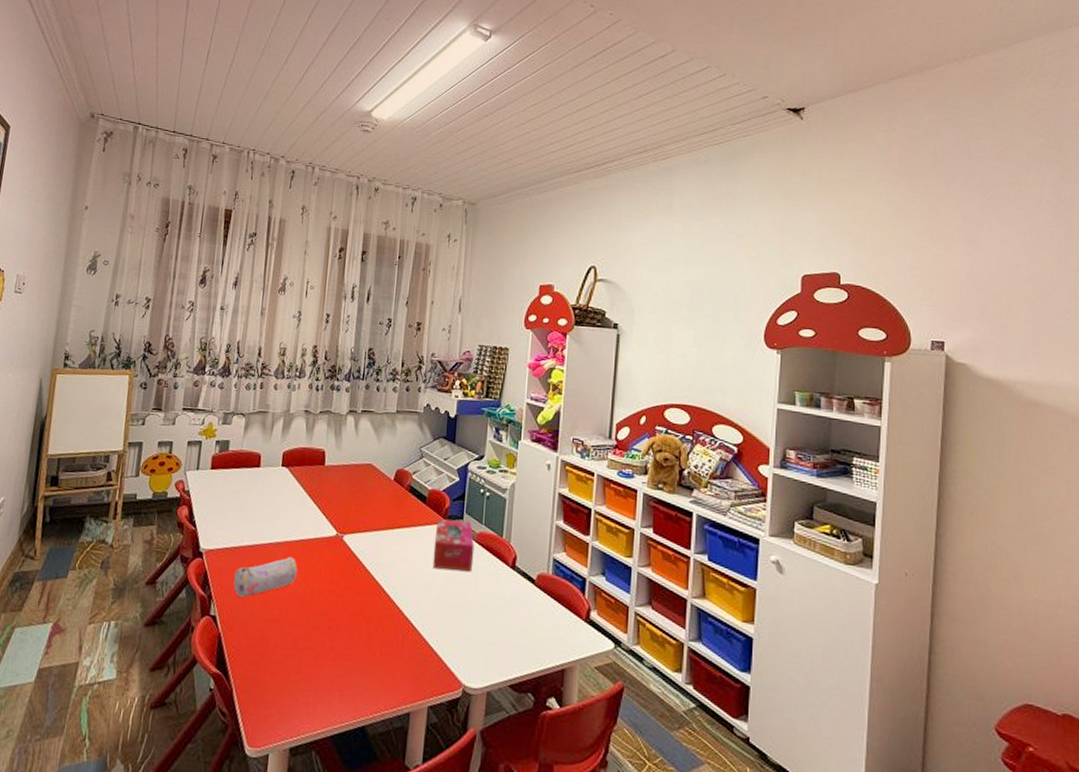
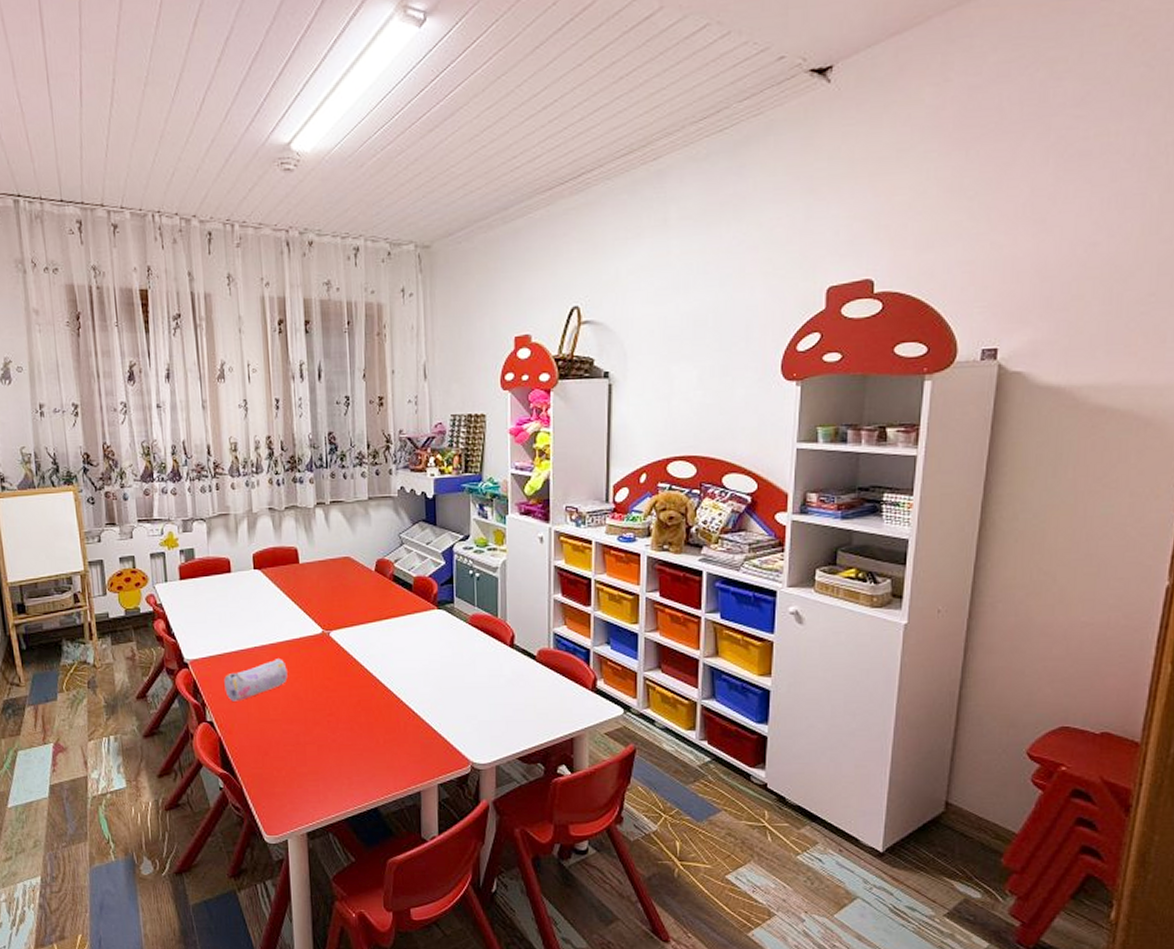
tissue box: present [432,519,474,572] -> none [425,605,469,655]

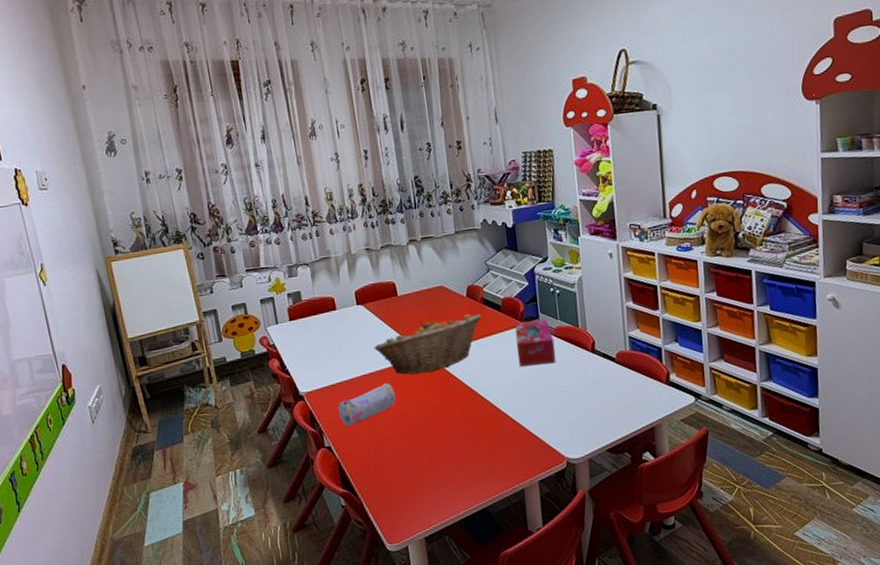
fruit basket: none [268,591,390,651] -> present [374,314,482,375]
tissue box: none [425,605,469,655] -> present [515,319,555,366]

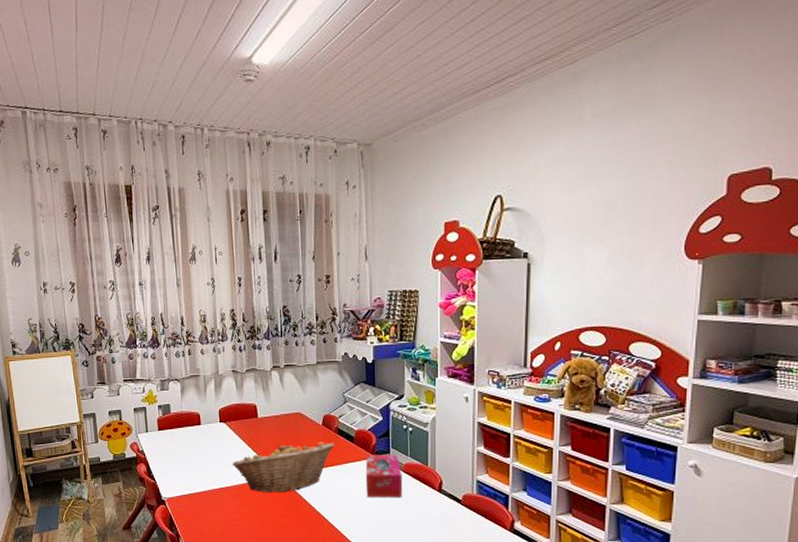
pencil case: present [338,383,396,426] -> none [195,498,248,533]

